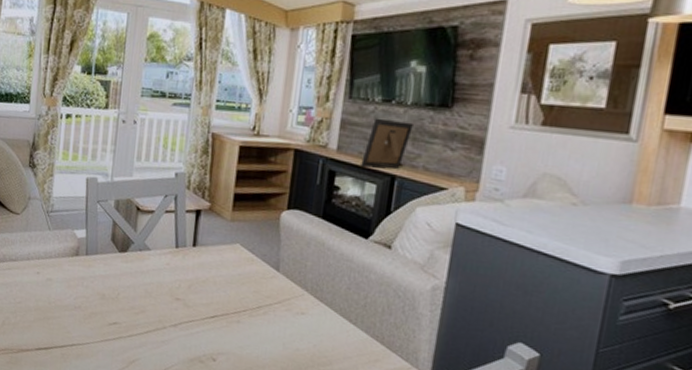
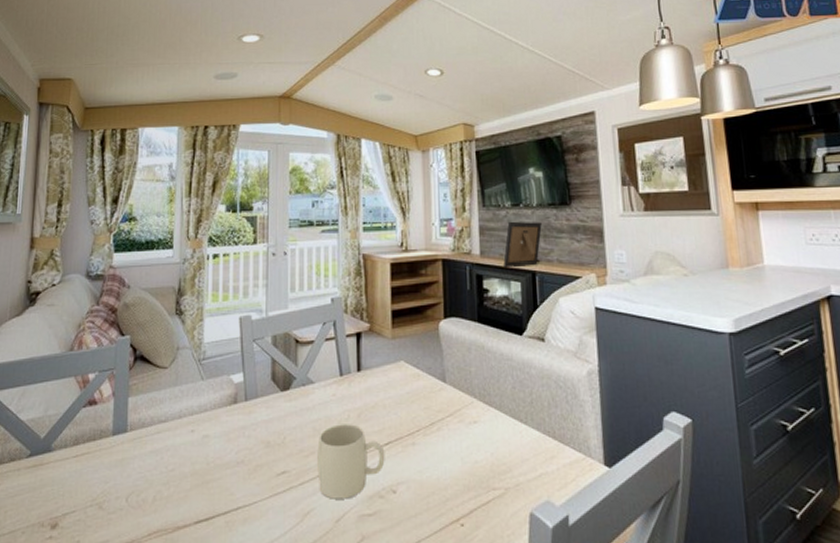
mug: none [145,291,210,357] -> present [317,424,385,499]

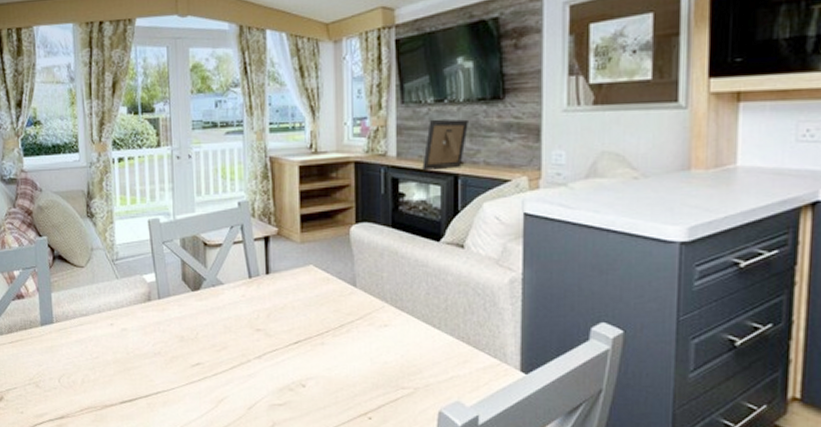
mug: present [317,424,385,499] -> none [228,323,295,390]

